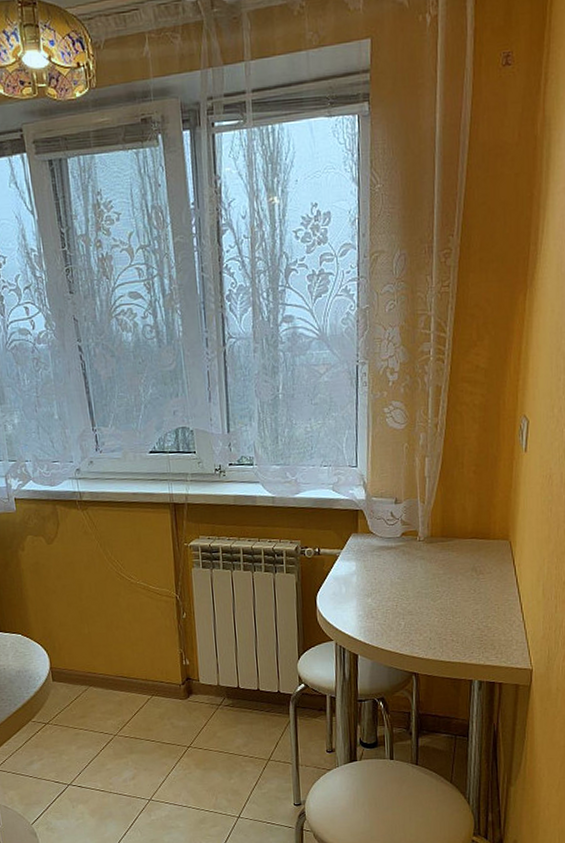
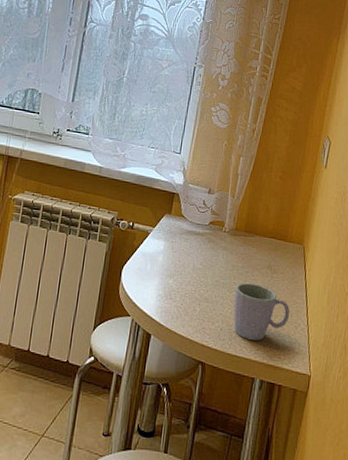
mug: none [440,588,503,645] -> present [233,283,290,340]

